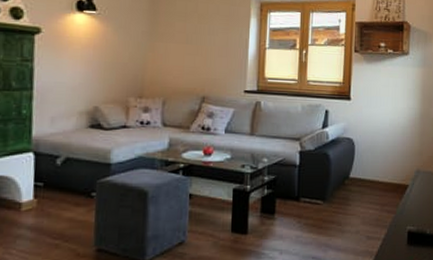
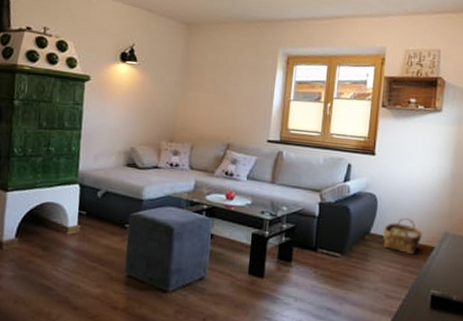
woven basket: none [361,159,397,195] -> present [382,217,422,255]

